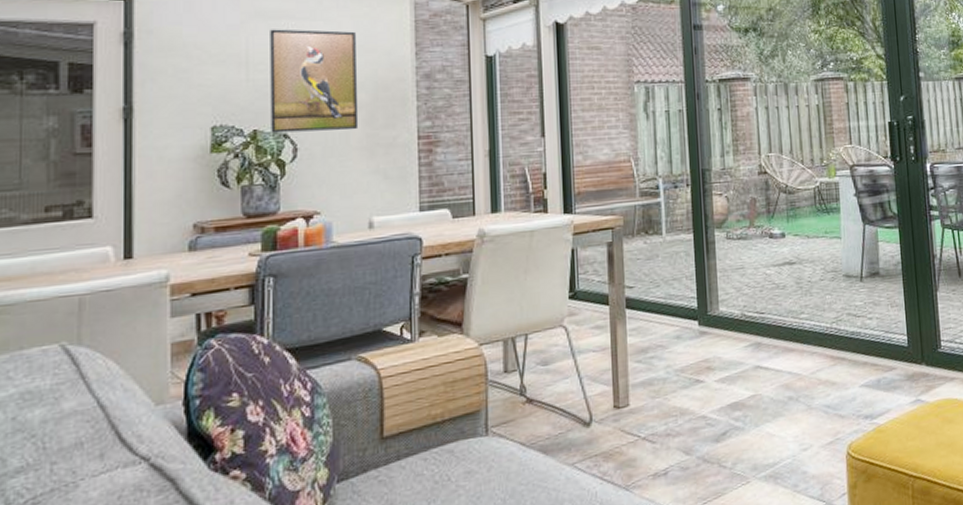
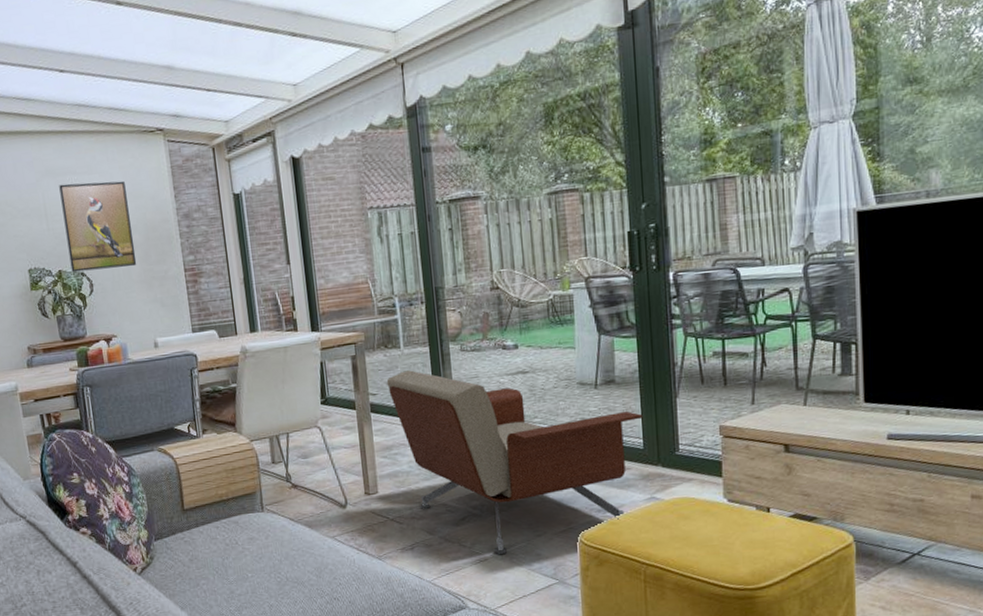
armchair: none [645,260,906,475] -> present [386,370,643,554]

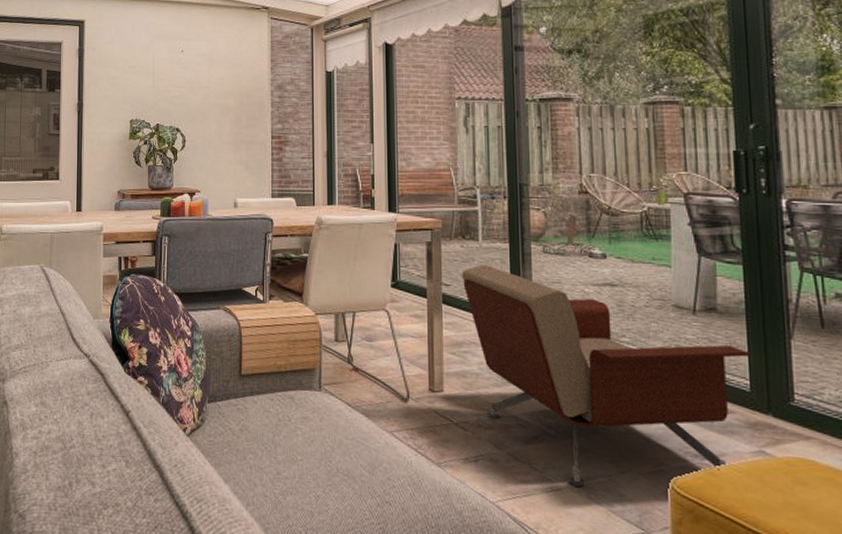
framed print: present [59,181,137,273] -> none [168,47,228,128]

